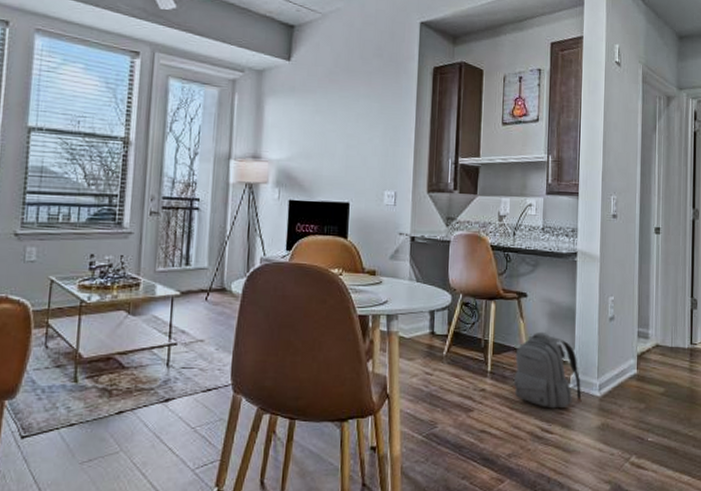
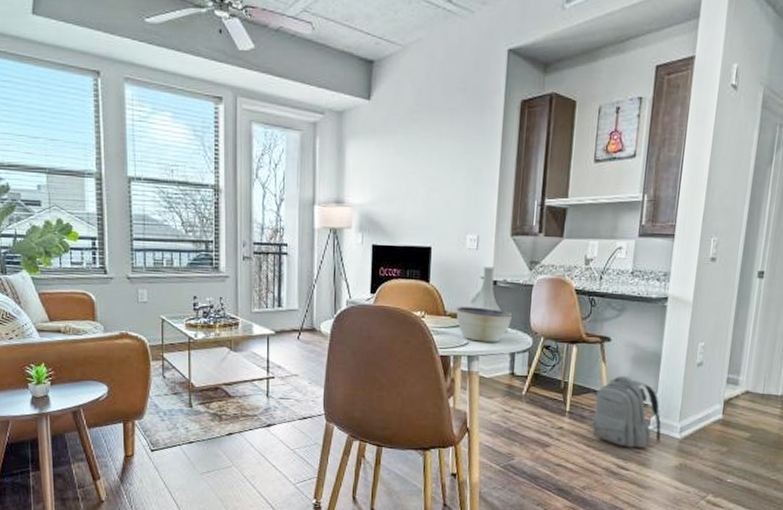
bowl: none [374,263,432,300] -> present [456,306,513,342]
vase: none [388,222,420,268] -> present [470,266,501,311]

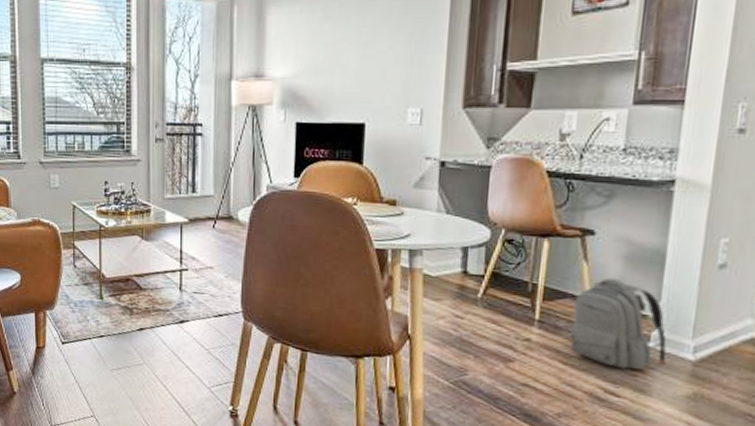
bowl: present [456,306,513,342] -> none [395,192,466,234]
vase: present [470,266,501,311] -> none [412,145,451,197]

